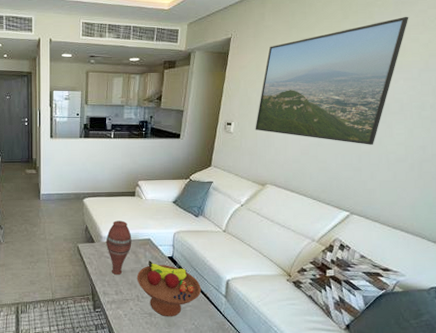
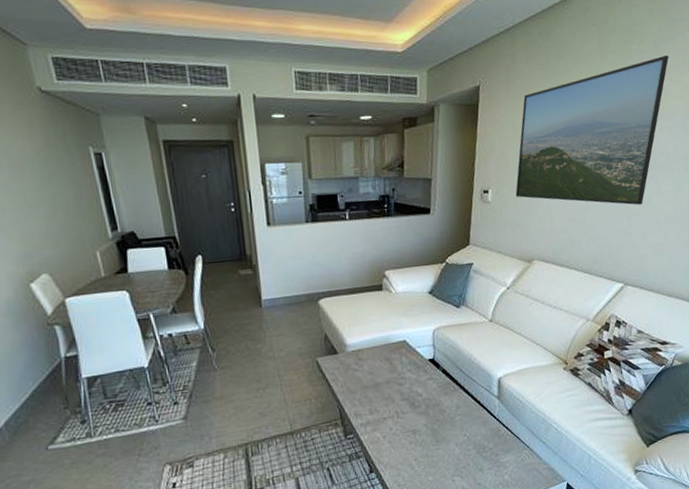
vase: present [106,220,132,275] -> none [352,322,384,390]
fruit bowl: present [136,261,201,317] -> none [393,367,470,432]

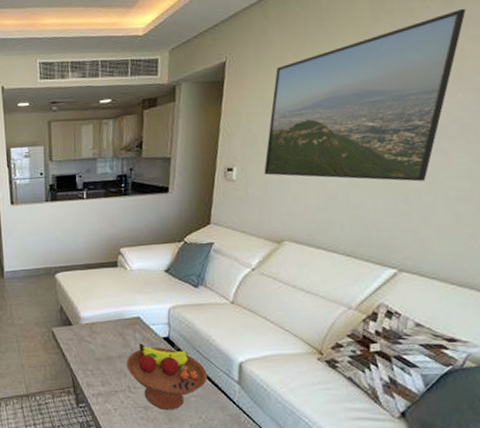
fruit bowl: none [393,367,470,432] -> present [126,343,207,411]

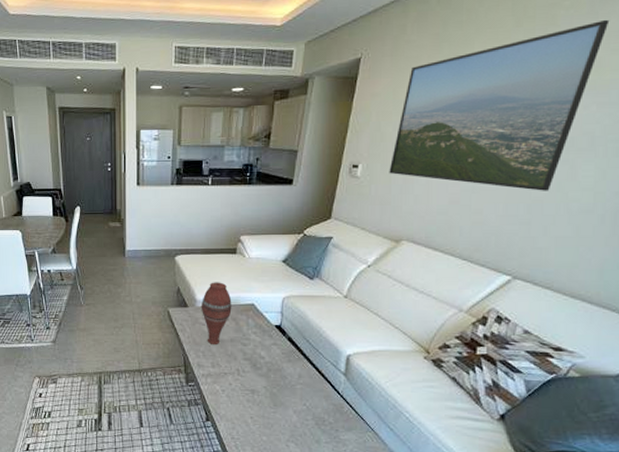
vase: none [86,297,118,362] -> present [202,282,232,344]
fruit bowl: present [126,343,207,411] -> none [237,329,315,396]

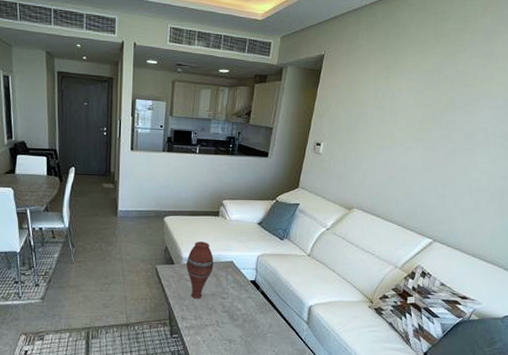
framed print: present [389,19,610,191] -> none [344,45,498,173]

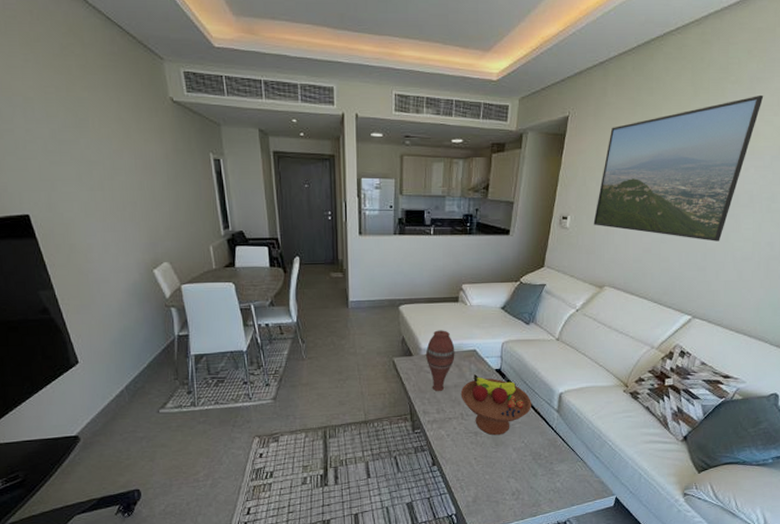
fruit bowl: none [217,284,283,344] -> present [460,374,531,436]
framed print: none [344,45,498,173] -> present [593,94,764,241]

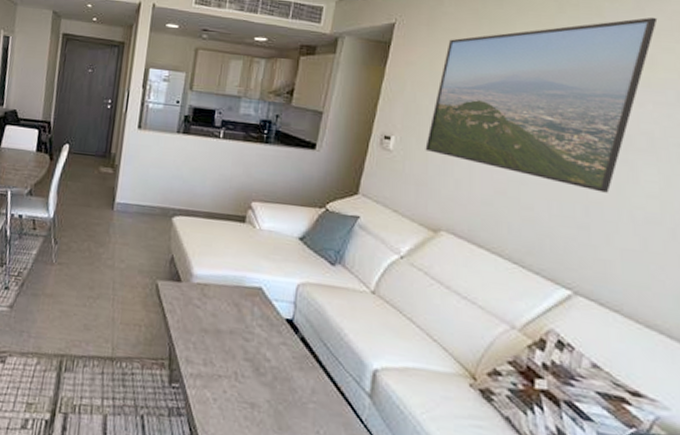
vase: present [426,330,455,391] -> none [197,254,235,336]
fruit bowl: present [460,374,531,436] -> none [236,320,333,416]

